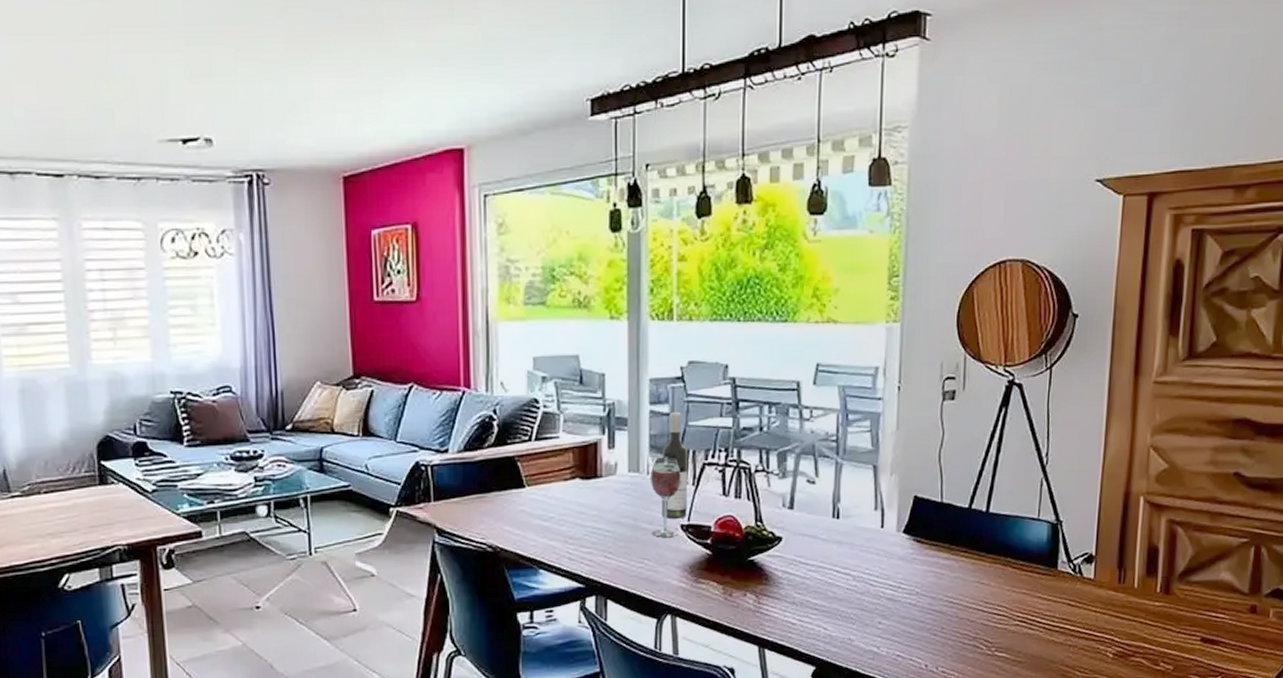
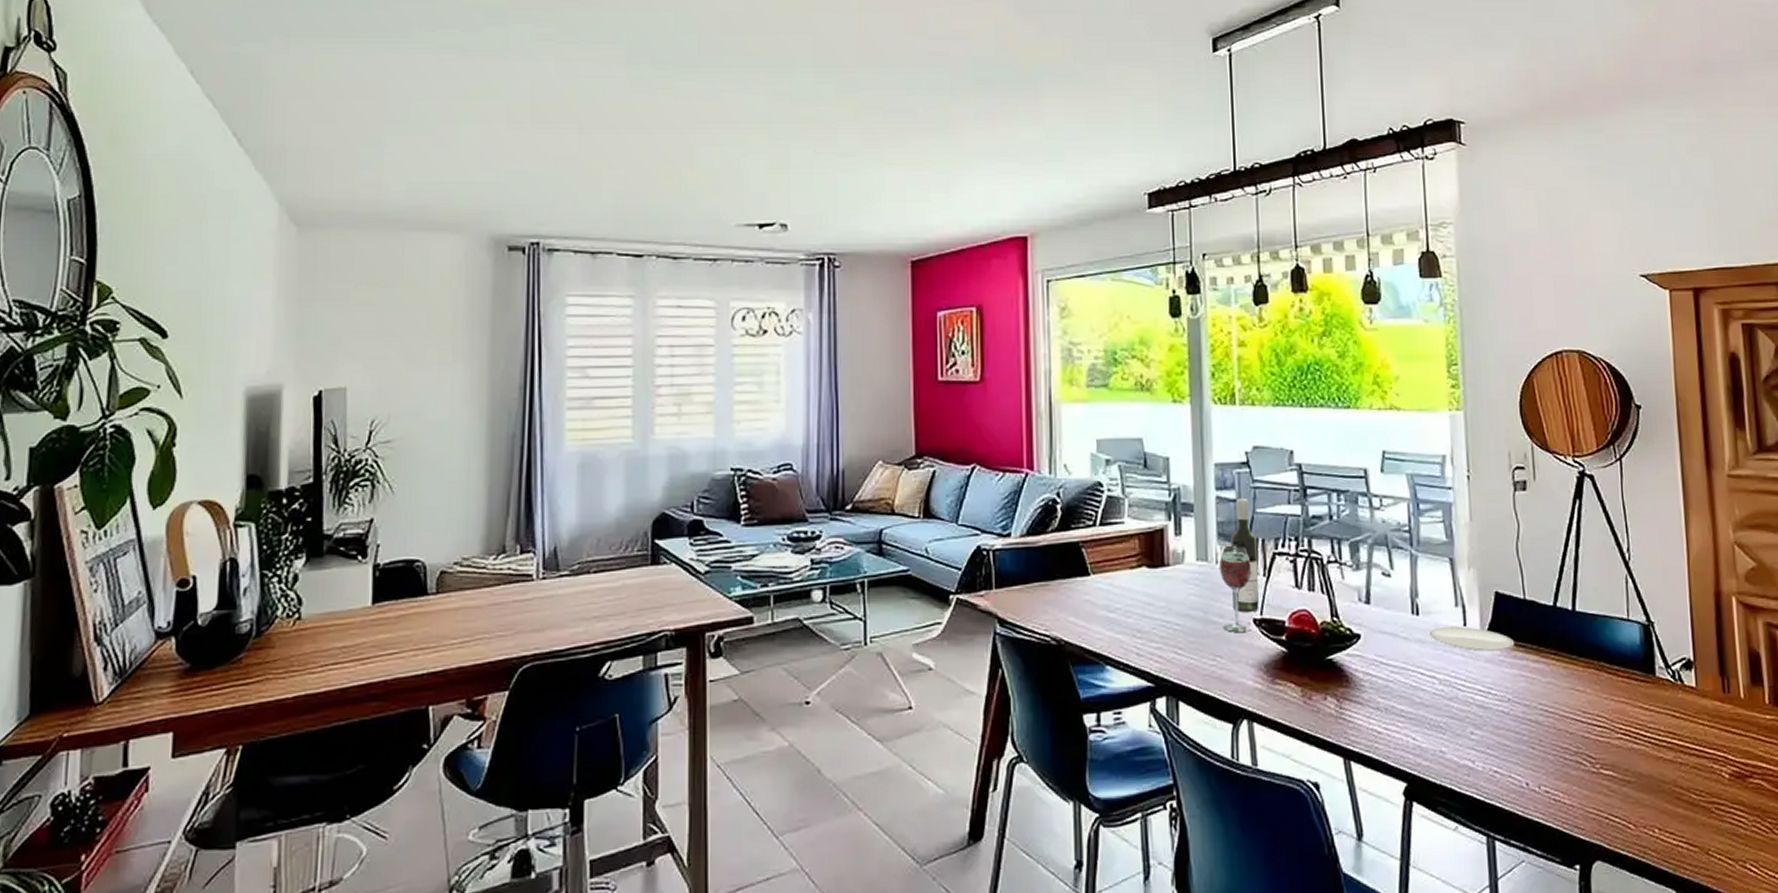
plate: none [848,528,928,551] -> present [1429,626,1515,651]

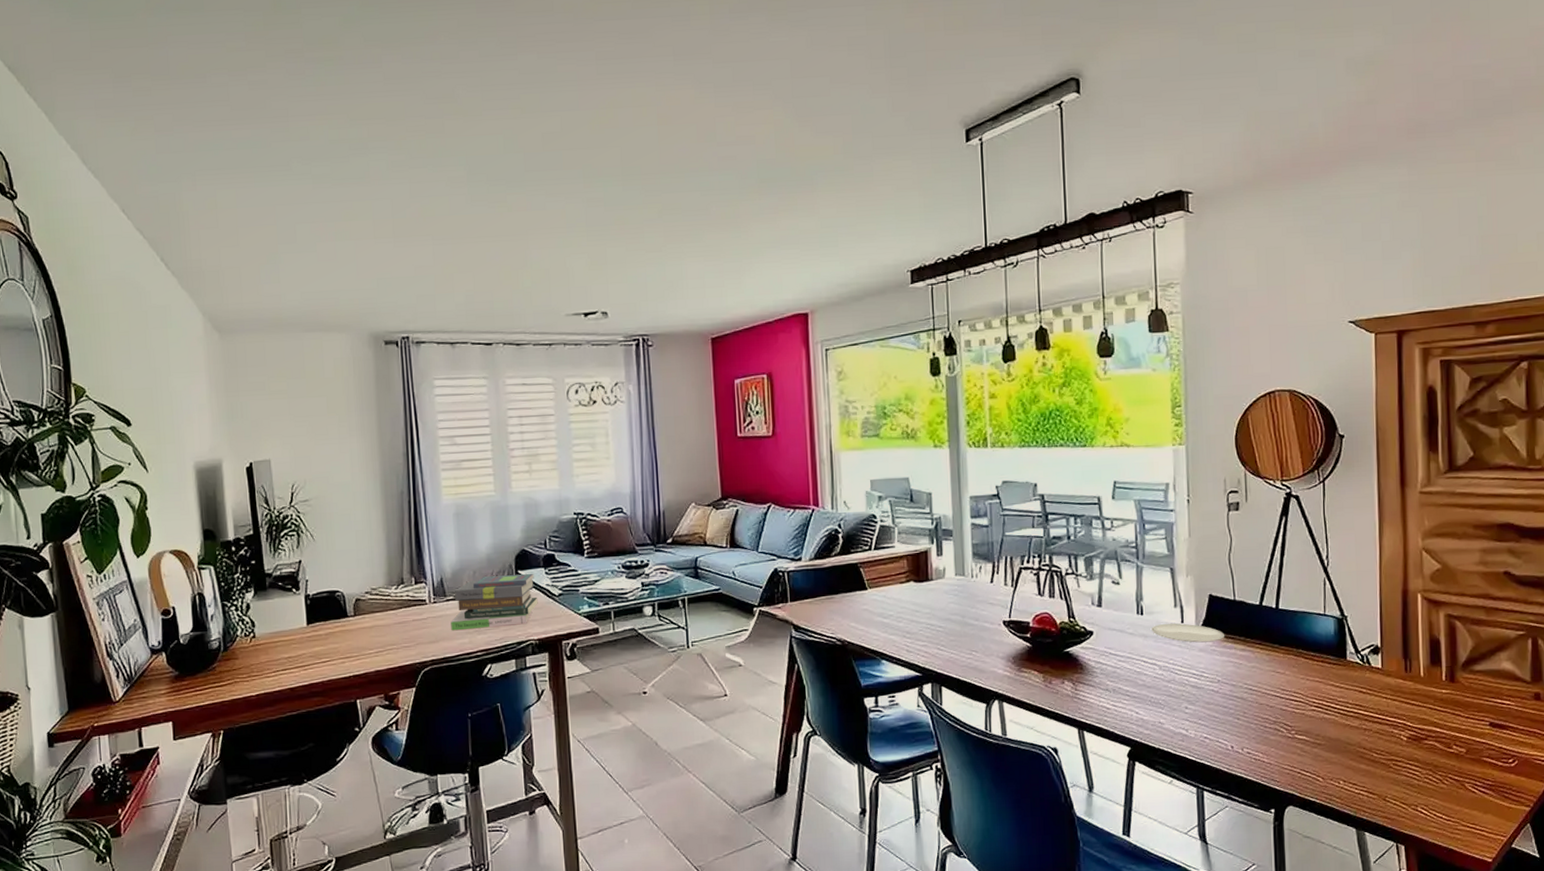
books: none [562,543,678,616] -> present [451,573,538,631]
wineglass: present [1218,545,1252,633] -> none [974,562,1002,633]
bottle: present [1230,497,1259,613] -> none [983,523,1008,617]

